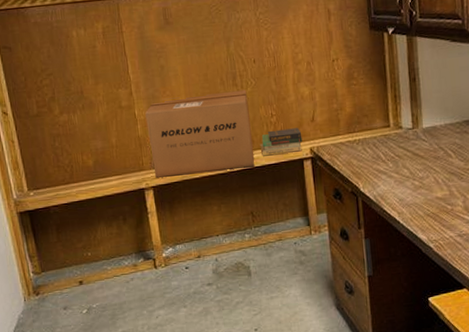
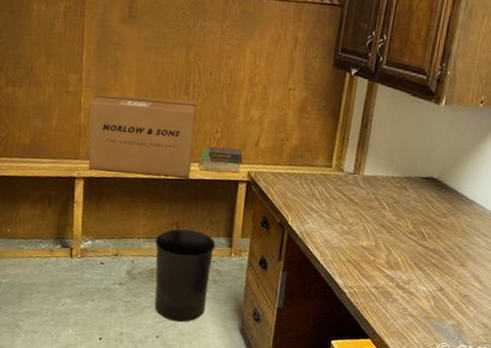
waste bin: none [233,216,297,311] -> present [154,229,216,322]

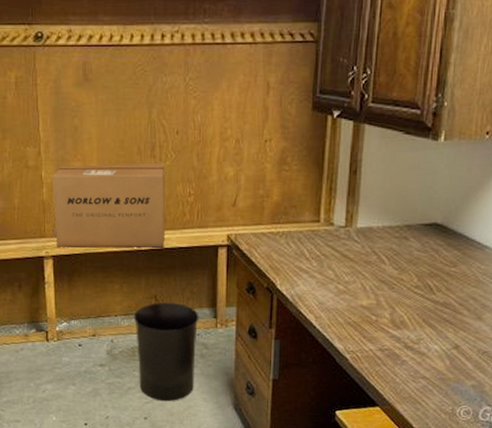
books: present [198,146,243,173] -> none [172,211,220,238]

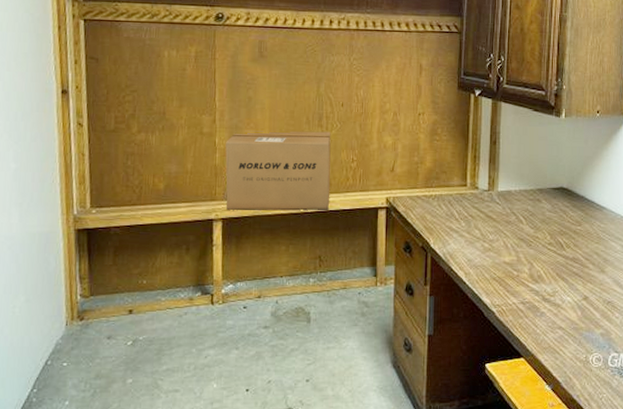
waste bin: present [133,302,199,401] -> none [298,262,361,361]

